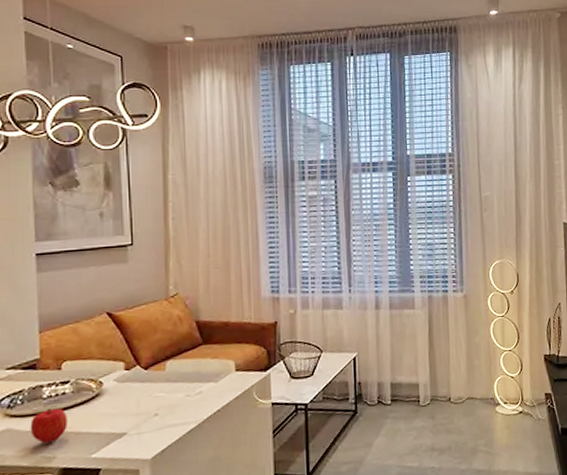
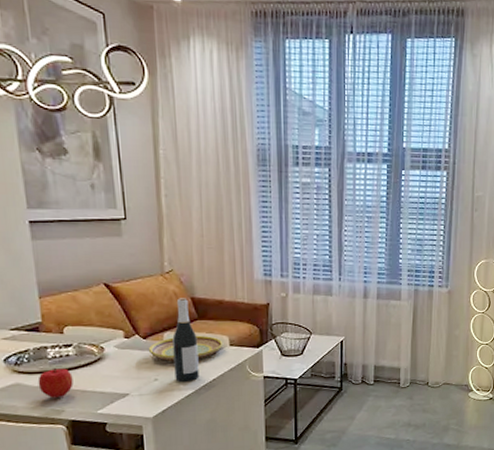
plate: none [150,361,229,393] -> present [149,335,223,361]
wine bottle: none [175,322,203,416] -> present [172,298,199,383]

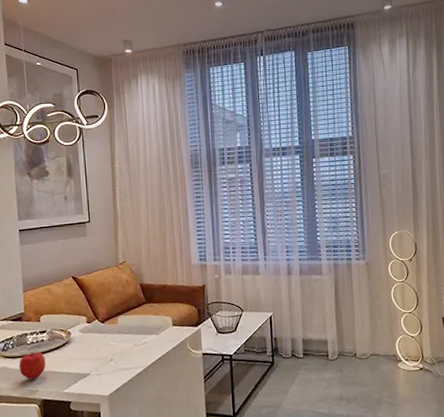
plate: present [149,335,223,361] -> none [106,317,167,343]
wine bottle: present [172,298,199,383] -> none [125,285,148,362]

